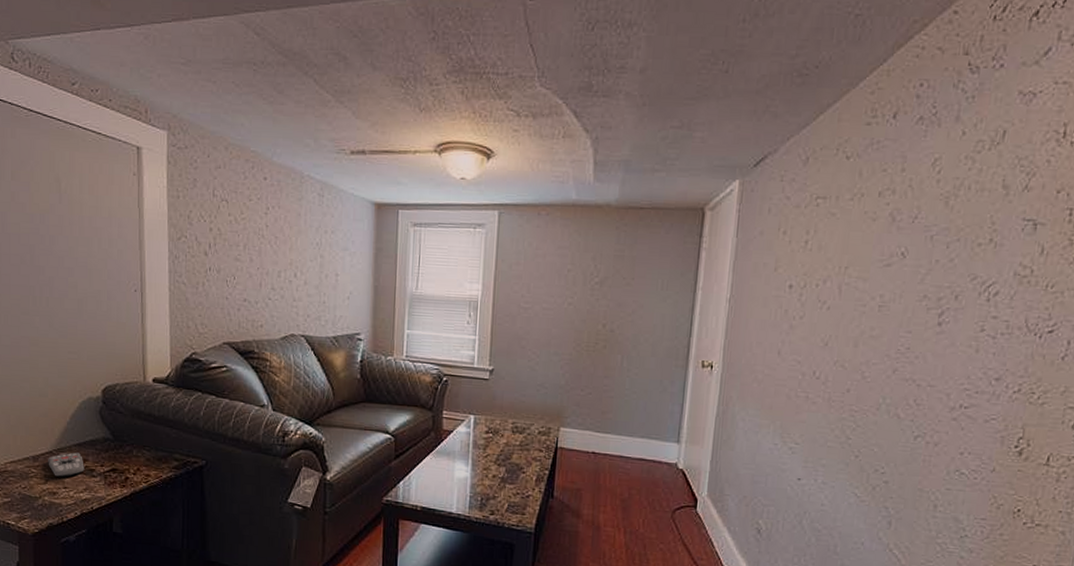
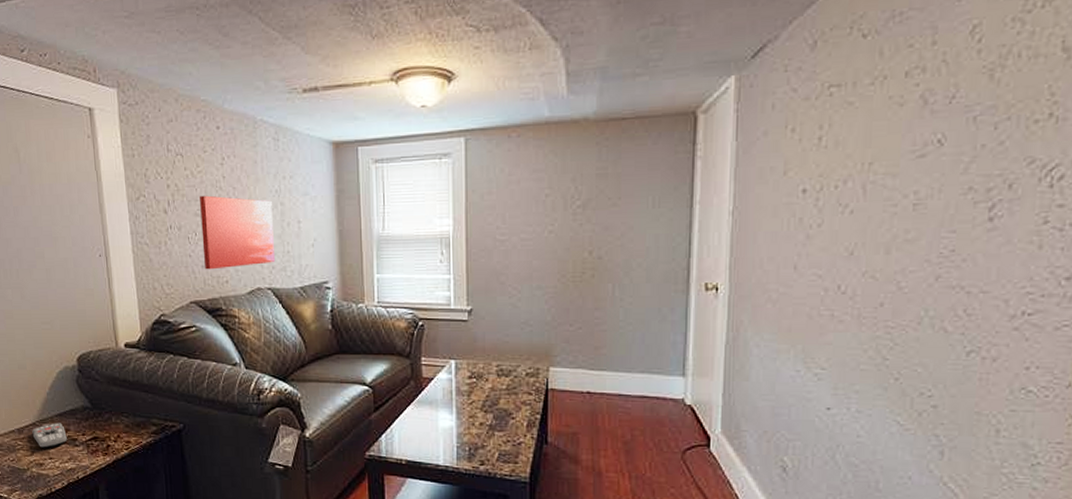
wall art: none [240,241,312,314] -> present [198,195,276,270]

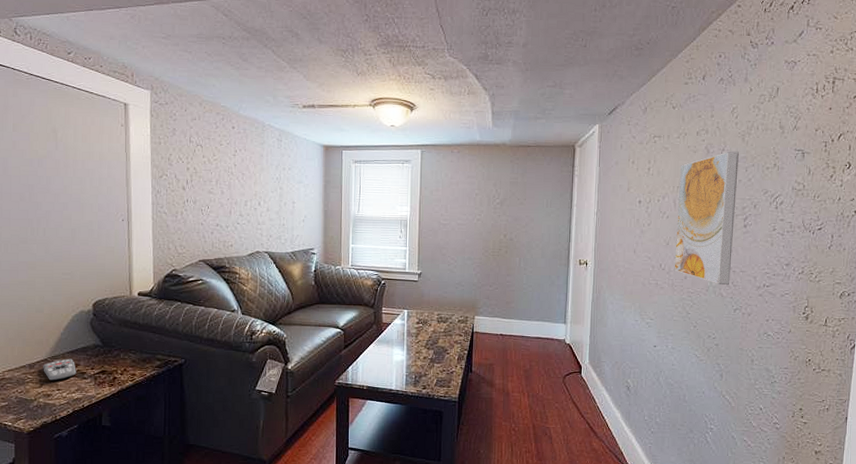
wall art: present [198,195,276,270] -> none [213,178,273,236]
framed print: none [860,97,983,315] -> present [673,151,739,286]

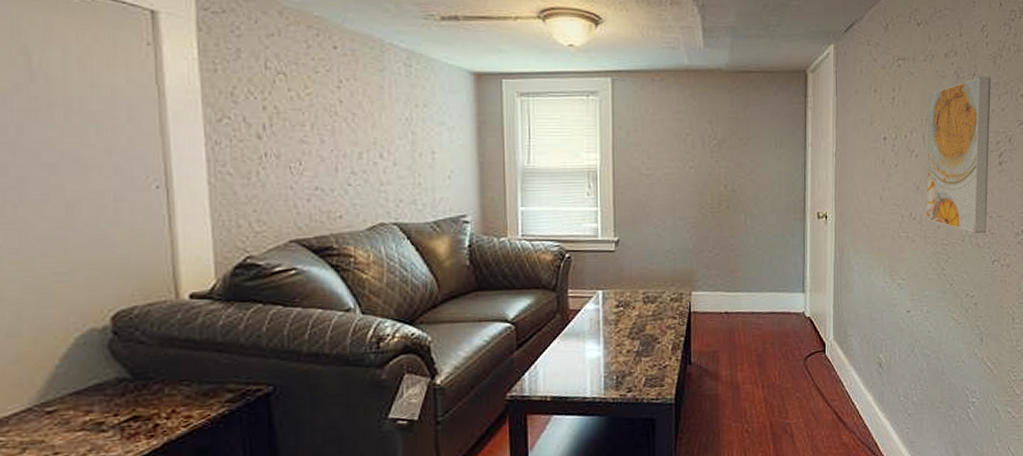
remote control: present [43,359,76,381] -> none [25,403,87,441]

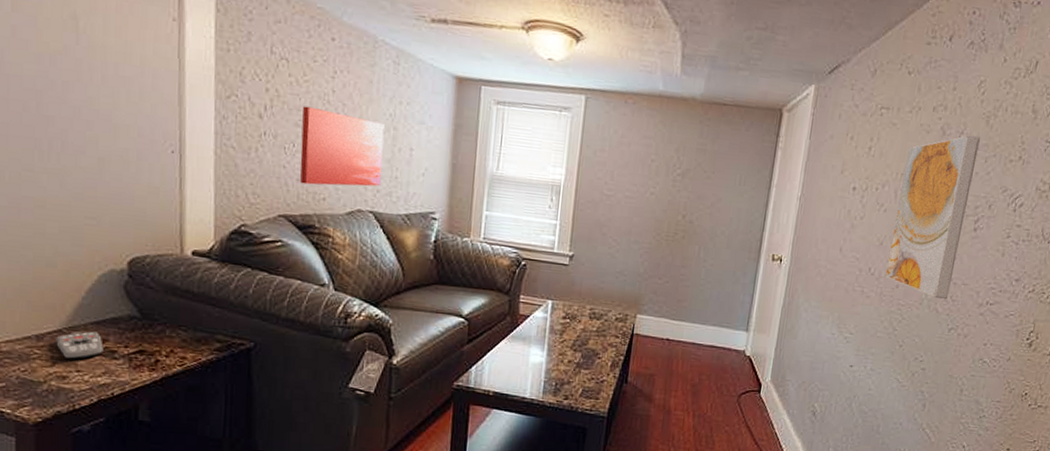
remote control: none [25,403,87,441] -> present [56,331,104,359]
wall art: none [306,120,404,204] -> present [300,106,384,187]

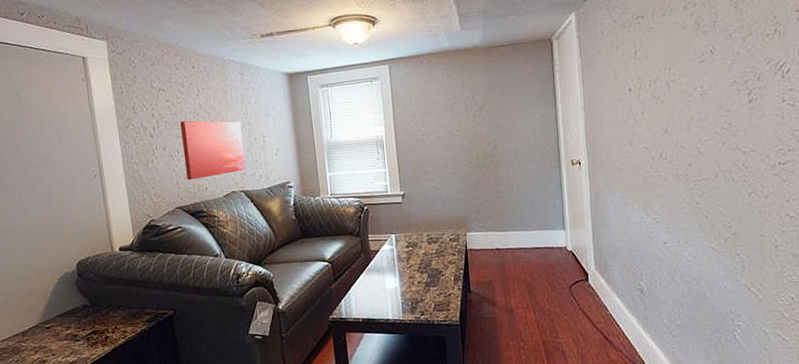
remote control: present [56,331,104,359] -> none [35,322,69,346]
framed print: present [884,135,980,300] -> none [669,21,741,169]

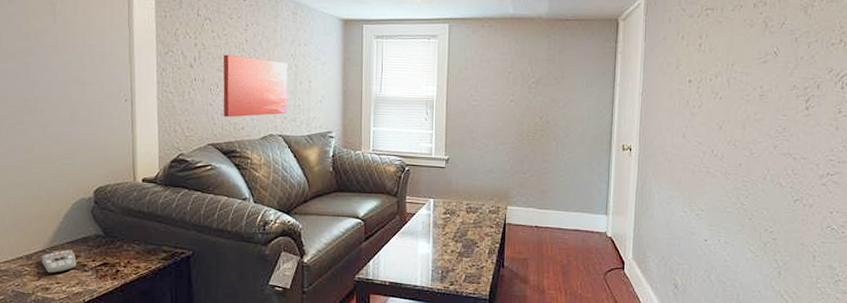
remote control: none [35,322,69,346] -> present [41,249,77,273]

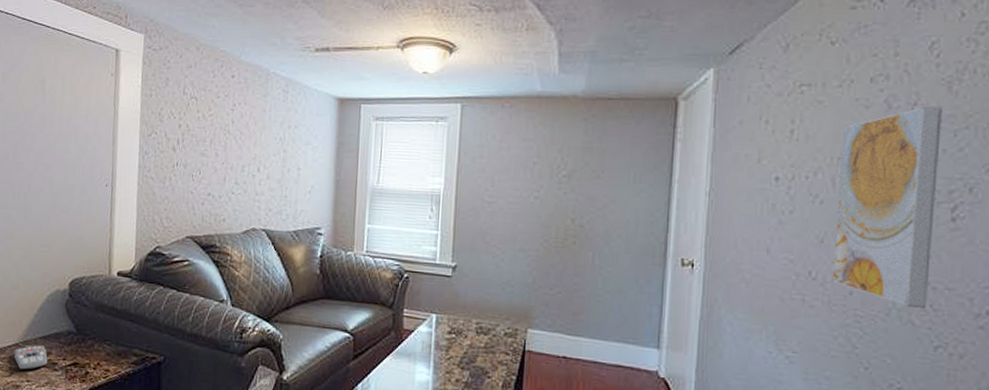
wall art: present [223,54,288,117] -> none [204,137,275,208]
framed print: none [726,25,801,174] -> present [830,106,942,310]

